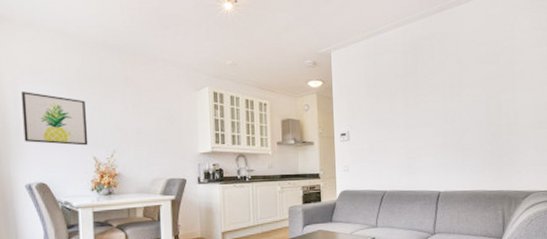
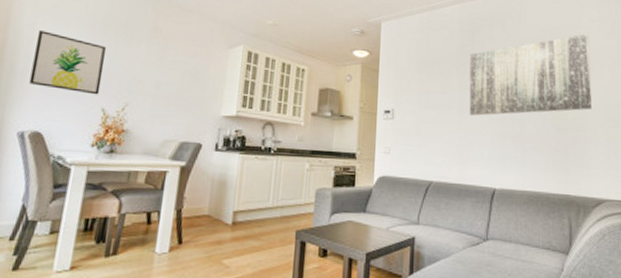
wall art: none [413,44,523,130] -> present [469,34,592,116]

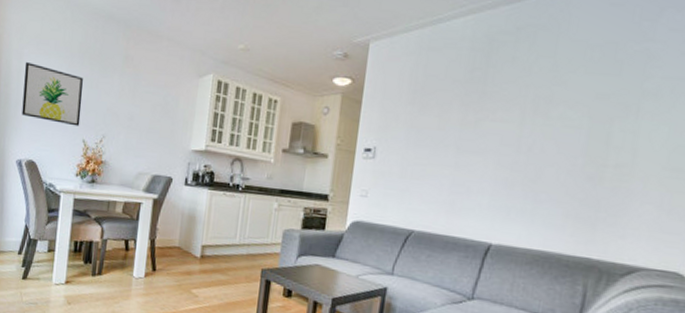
wall art: present [469,34,592,116] -> none [469,49,665,158]

